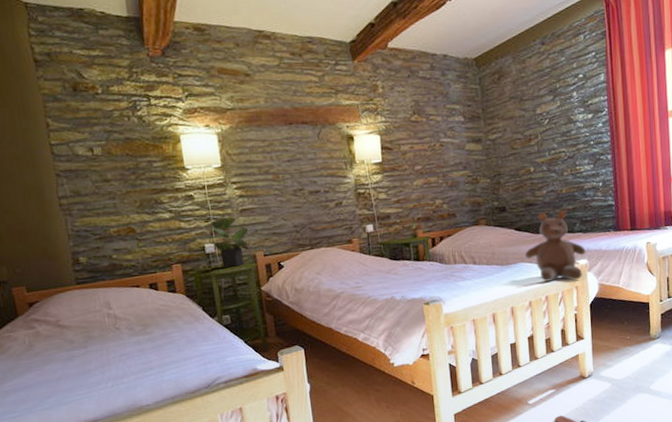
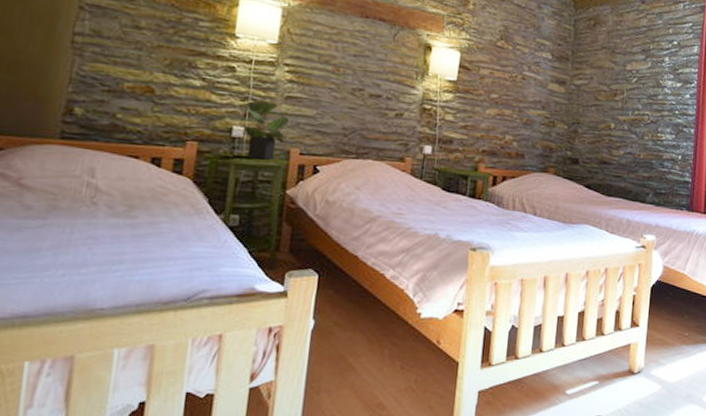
teddy bear: present [524,210,586,282] -> none [590,173,655,257]

